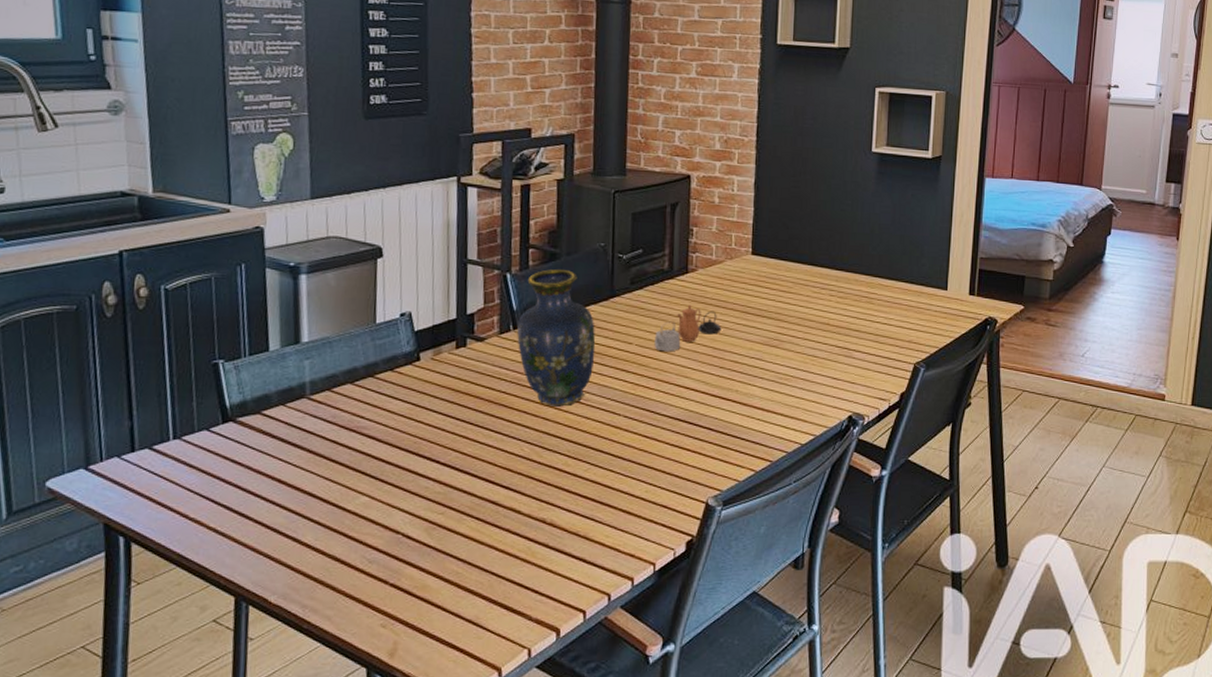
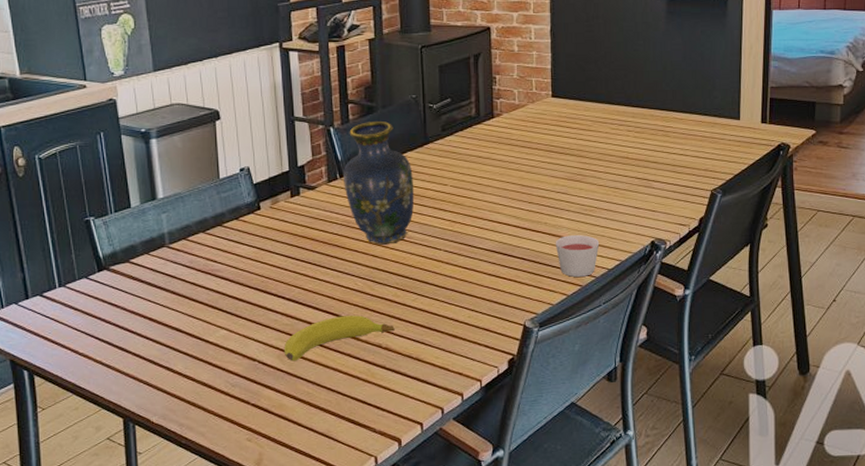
fruit: none [433,485,563,536] -> present [283,315,396,361]
teapot: present [654,304,722,352] -> none [467,146,528,191]
candle: none [745,405,794,451] -> present [555,235,600,277]

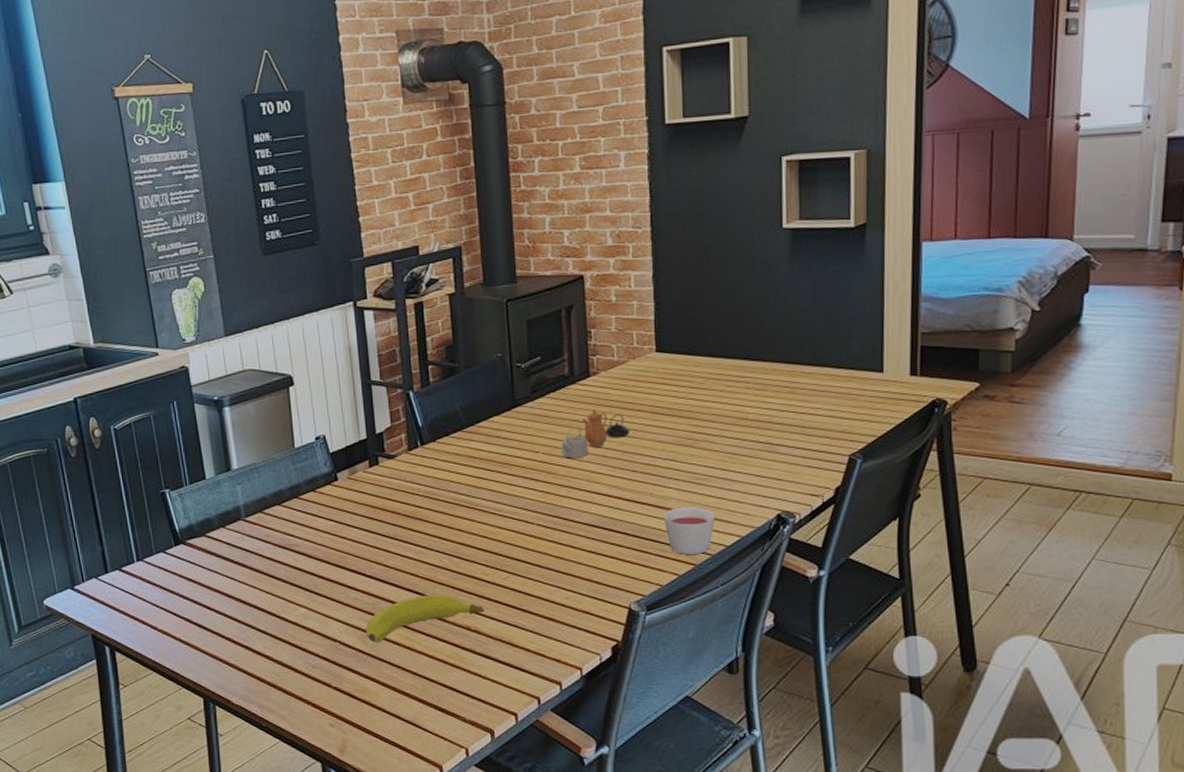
vase: present [343,121,415,245] -> none [425,383,503,518]
teapot: none [467,146,528,191] -> present [561,409,630,459]

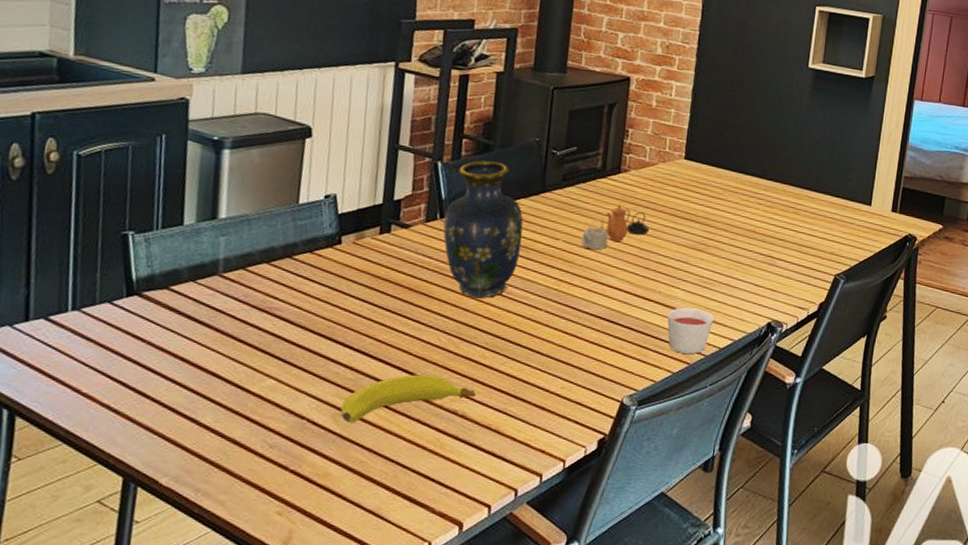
vase: none [425,383,503,518] -> present [443,160,524,299]

